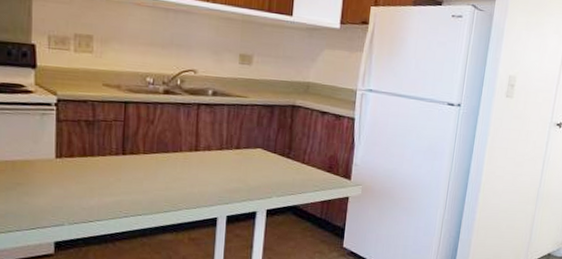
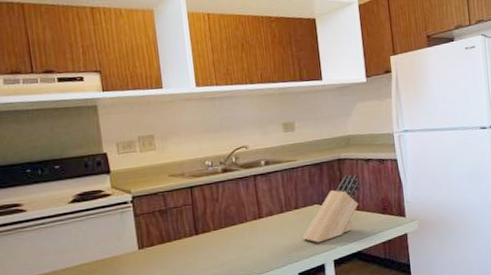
knife block: none [238,123,311,189] -> present [302,175,360,243]

